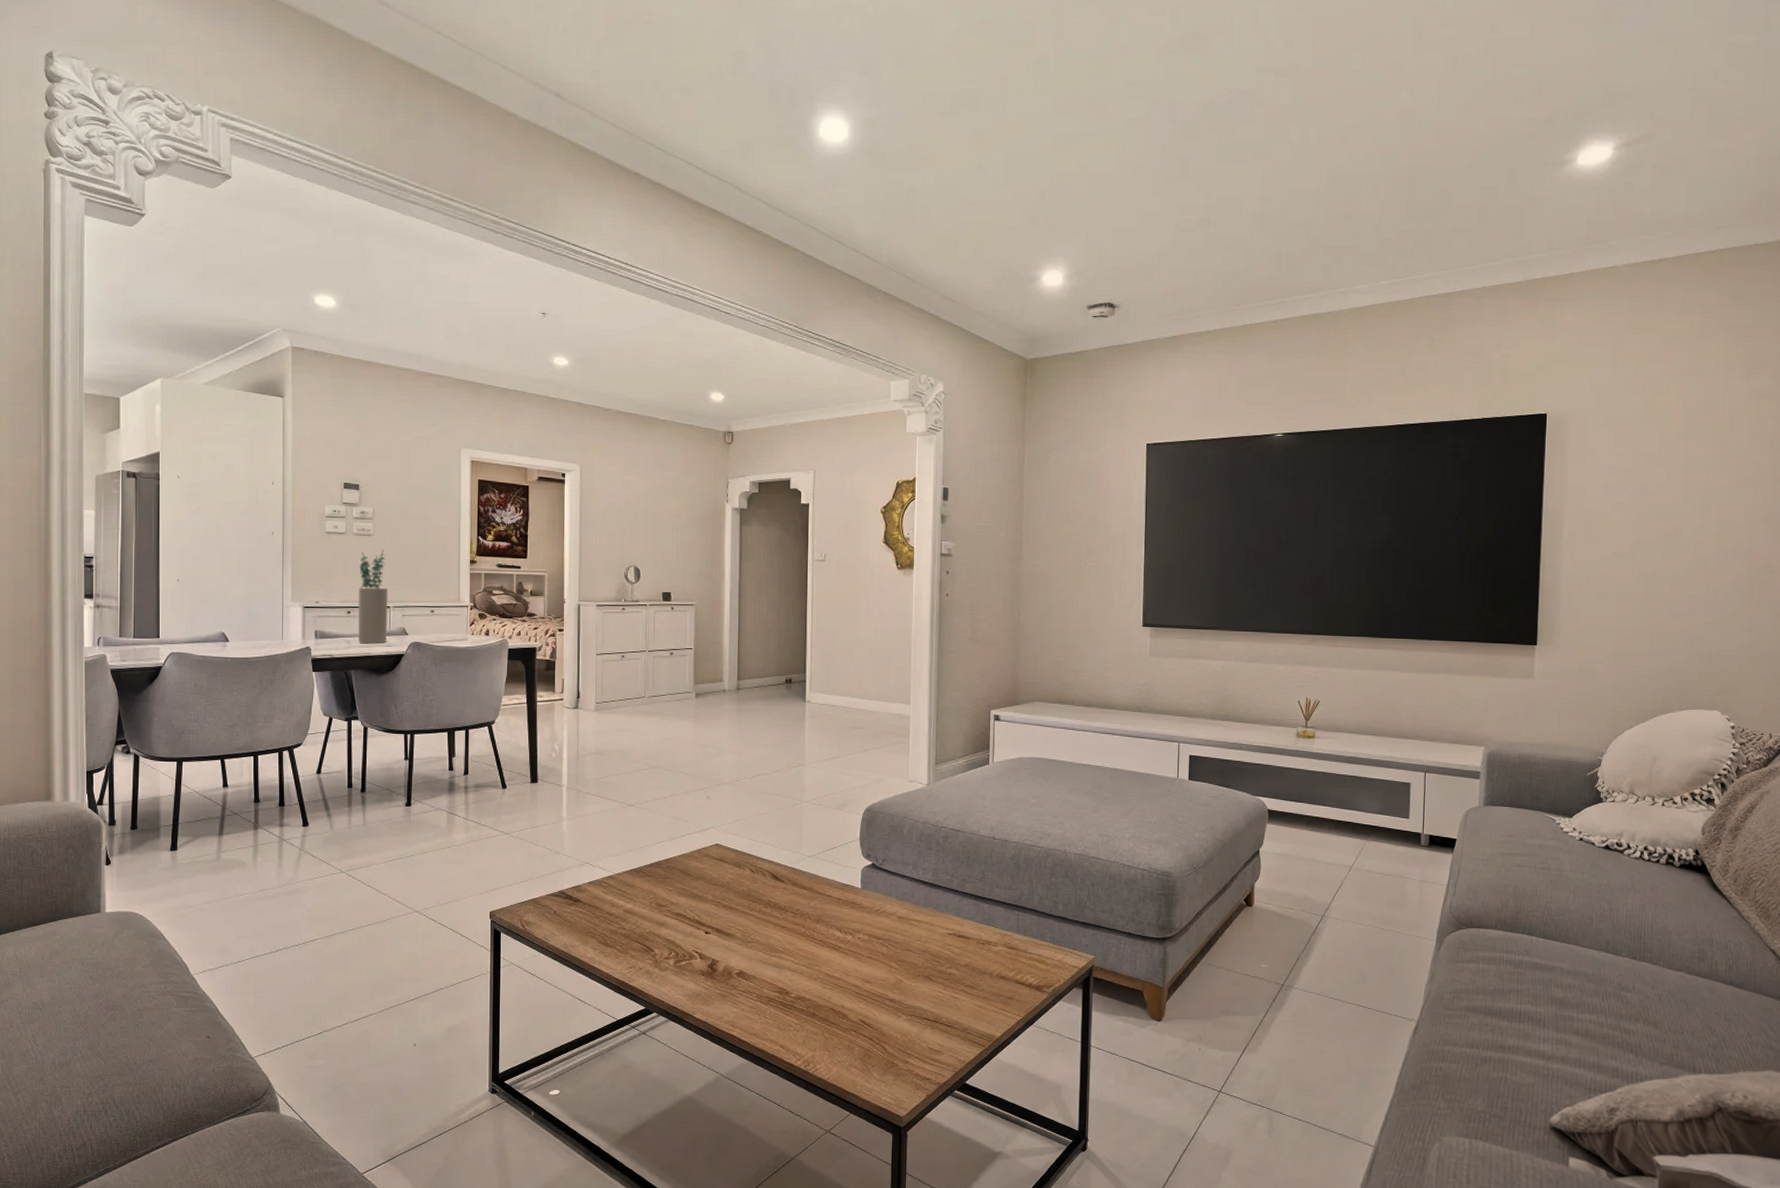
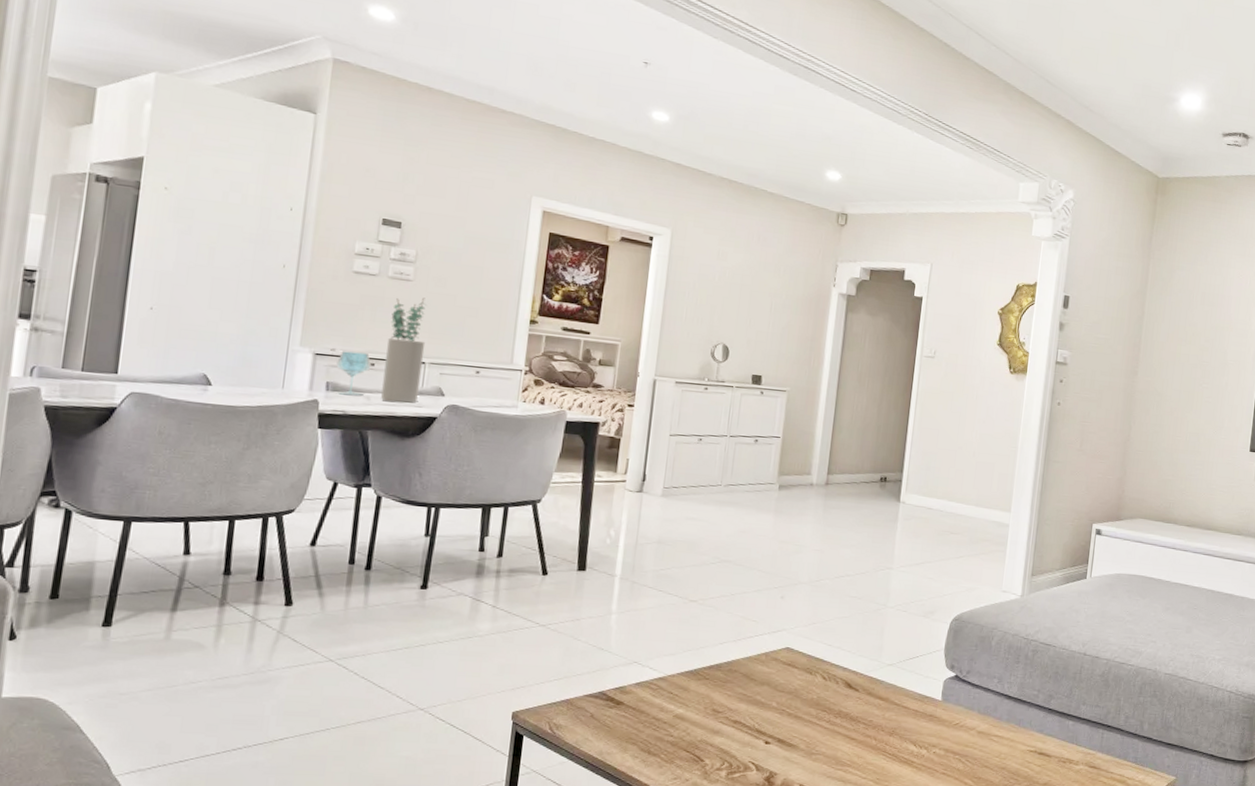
wine glass: none [321,602,347,641] -> present [336,351,371,397]

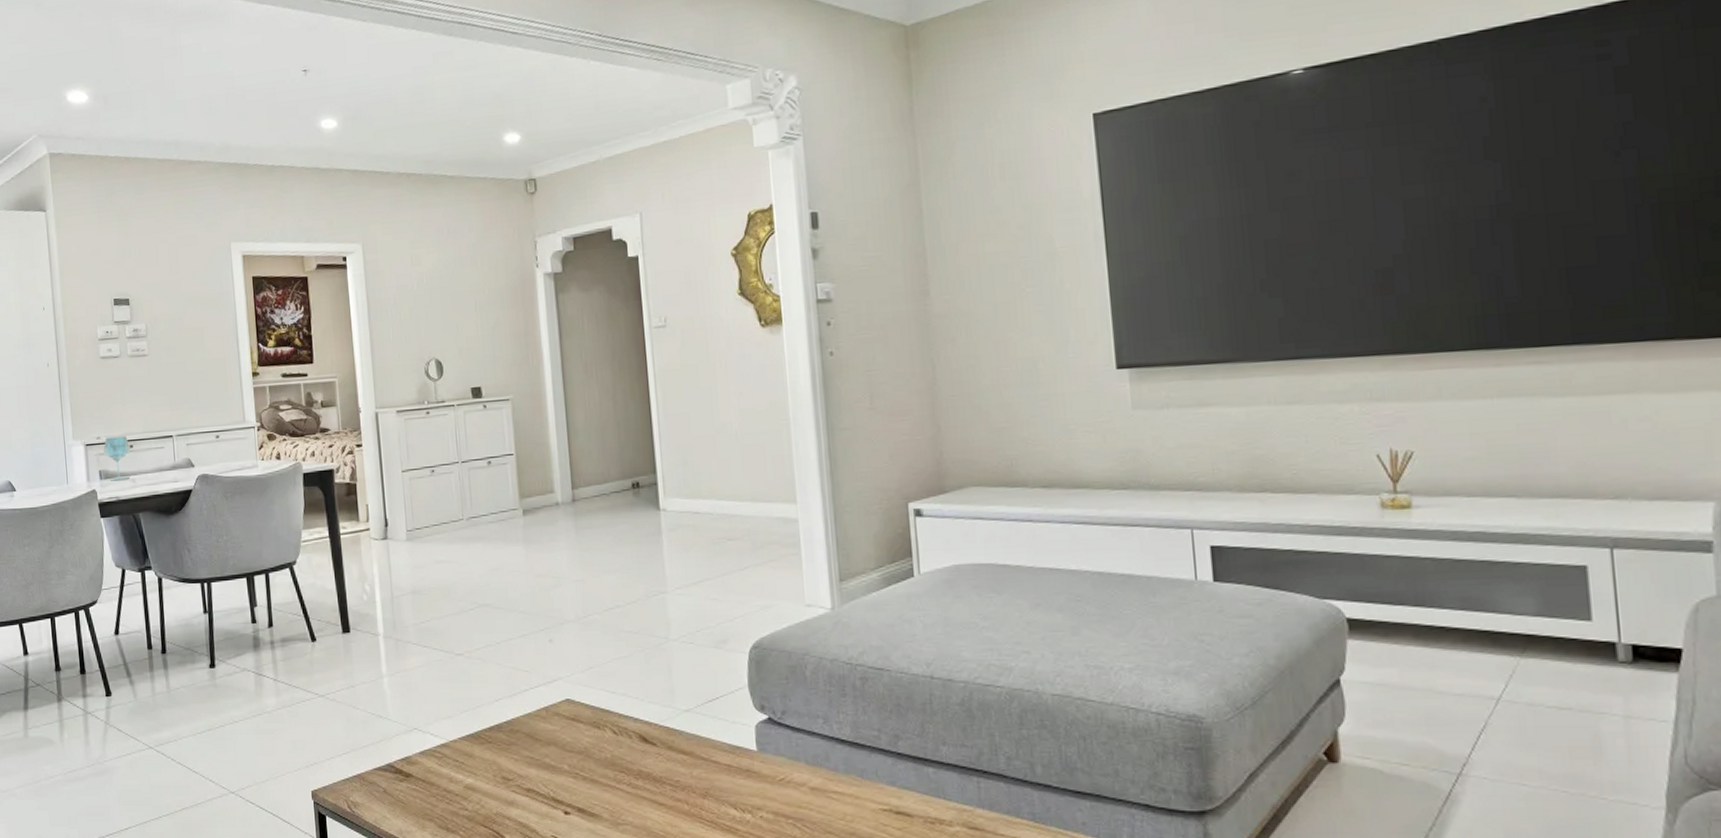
vase: present [381,297,426,403] -> none [137,370,173,482]

